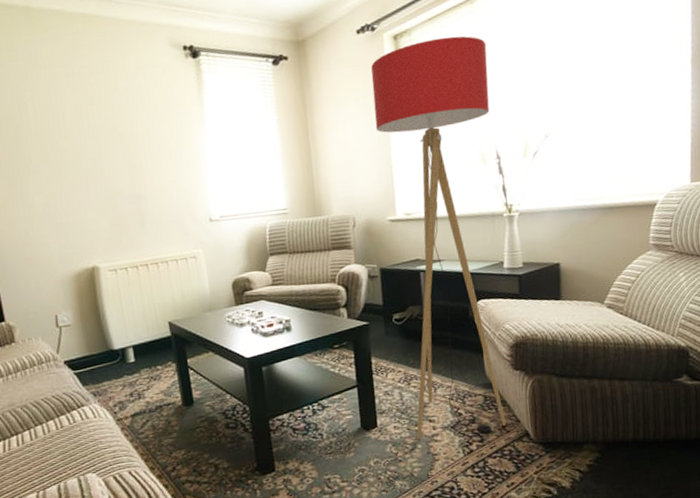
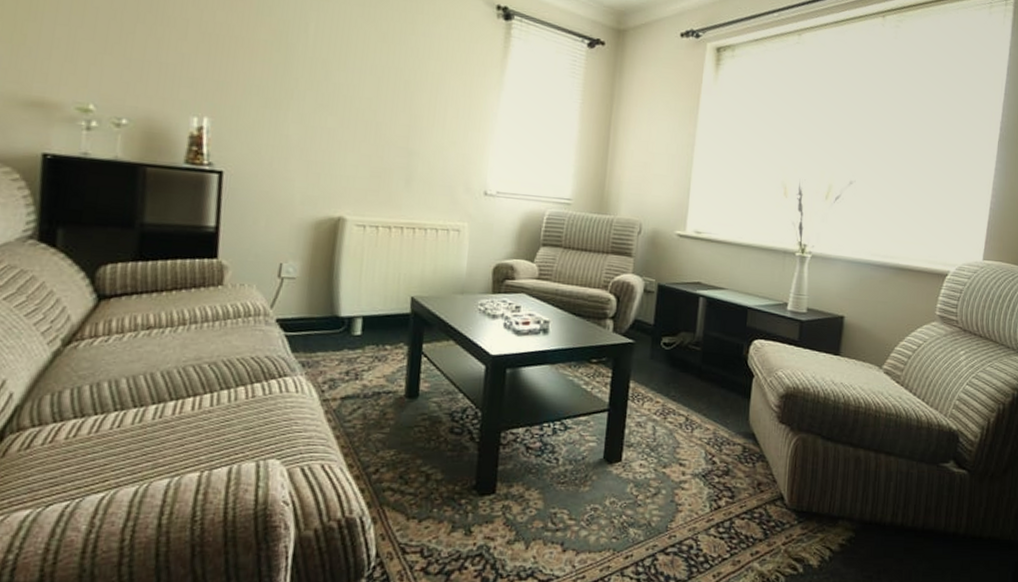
floor lamp: present [371,36,506,440] -> none [663,59,807,490]

